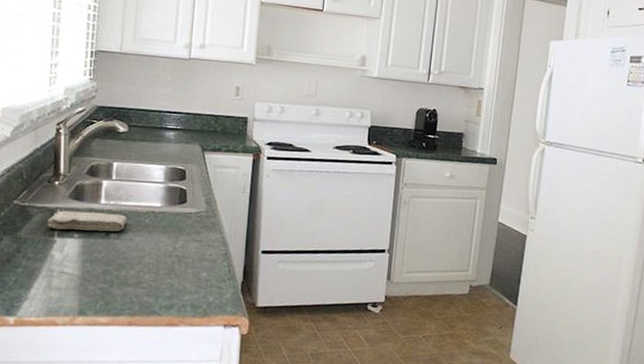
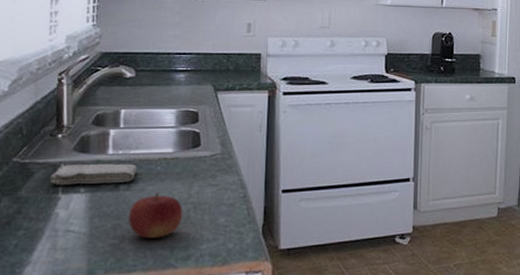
fruit: none [117,243,168,286] -> present [128,192,183,238]

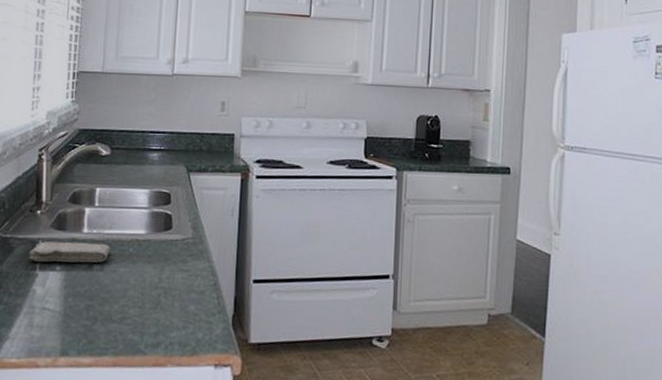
fruit: present [128,192,183,238] -> none [100,275,154,322]

